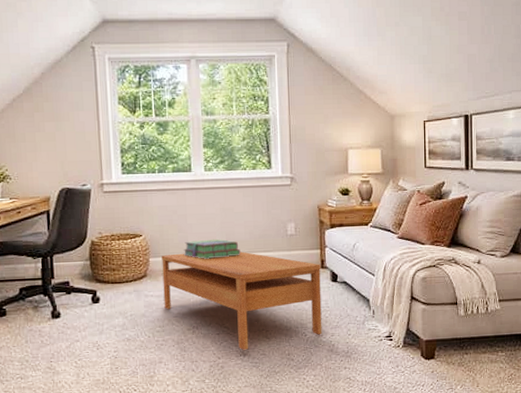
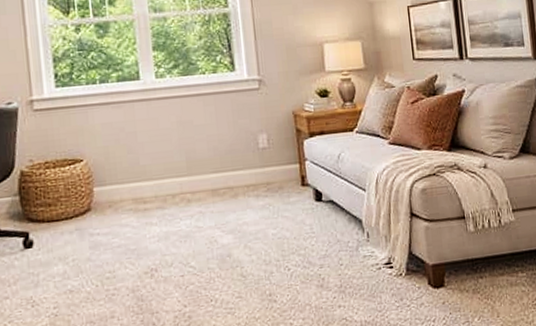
coffee table: present [161,251,322,350] -> none [108,172,309,294]
stack of books: present [184,239,241,259] -> none [135,158,204,185]

